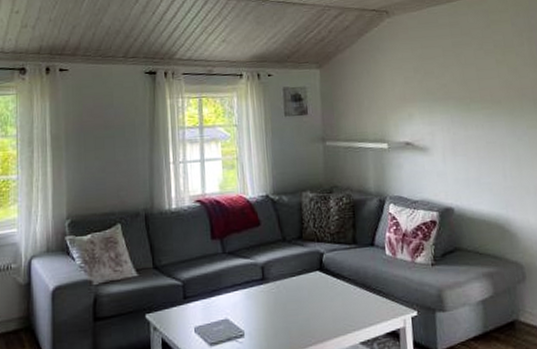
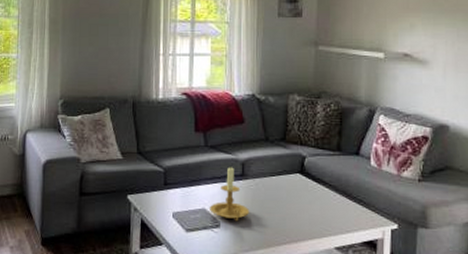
candle holder: none [232,270,274,329] -> present [210,165,250,222]

